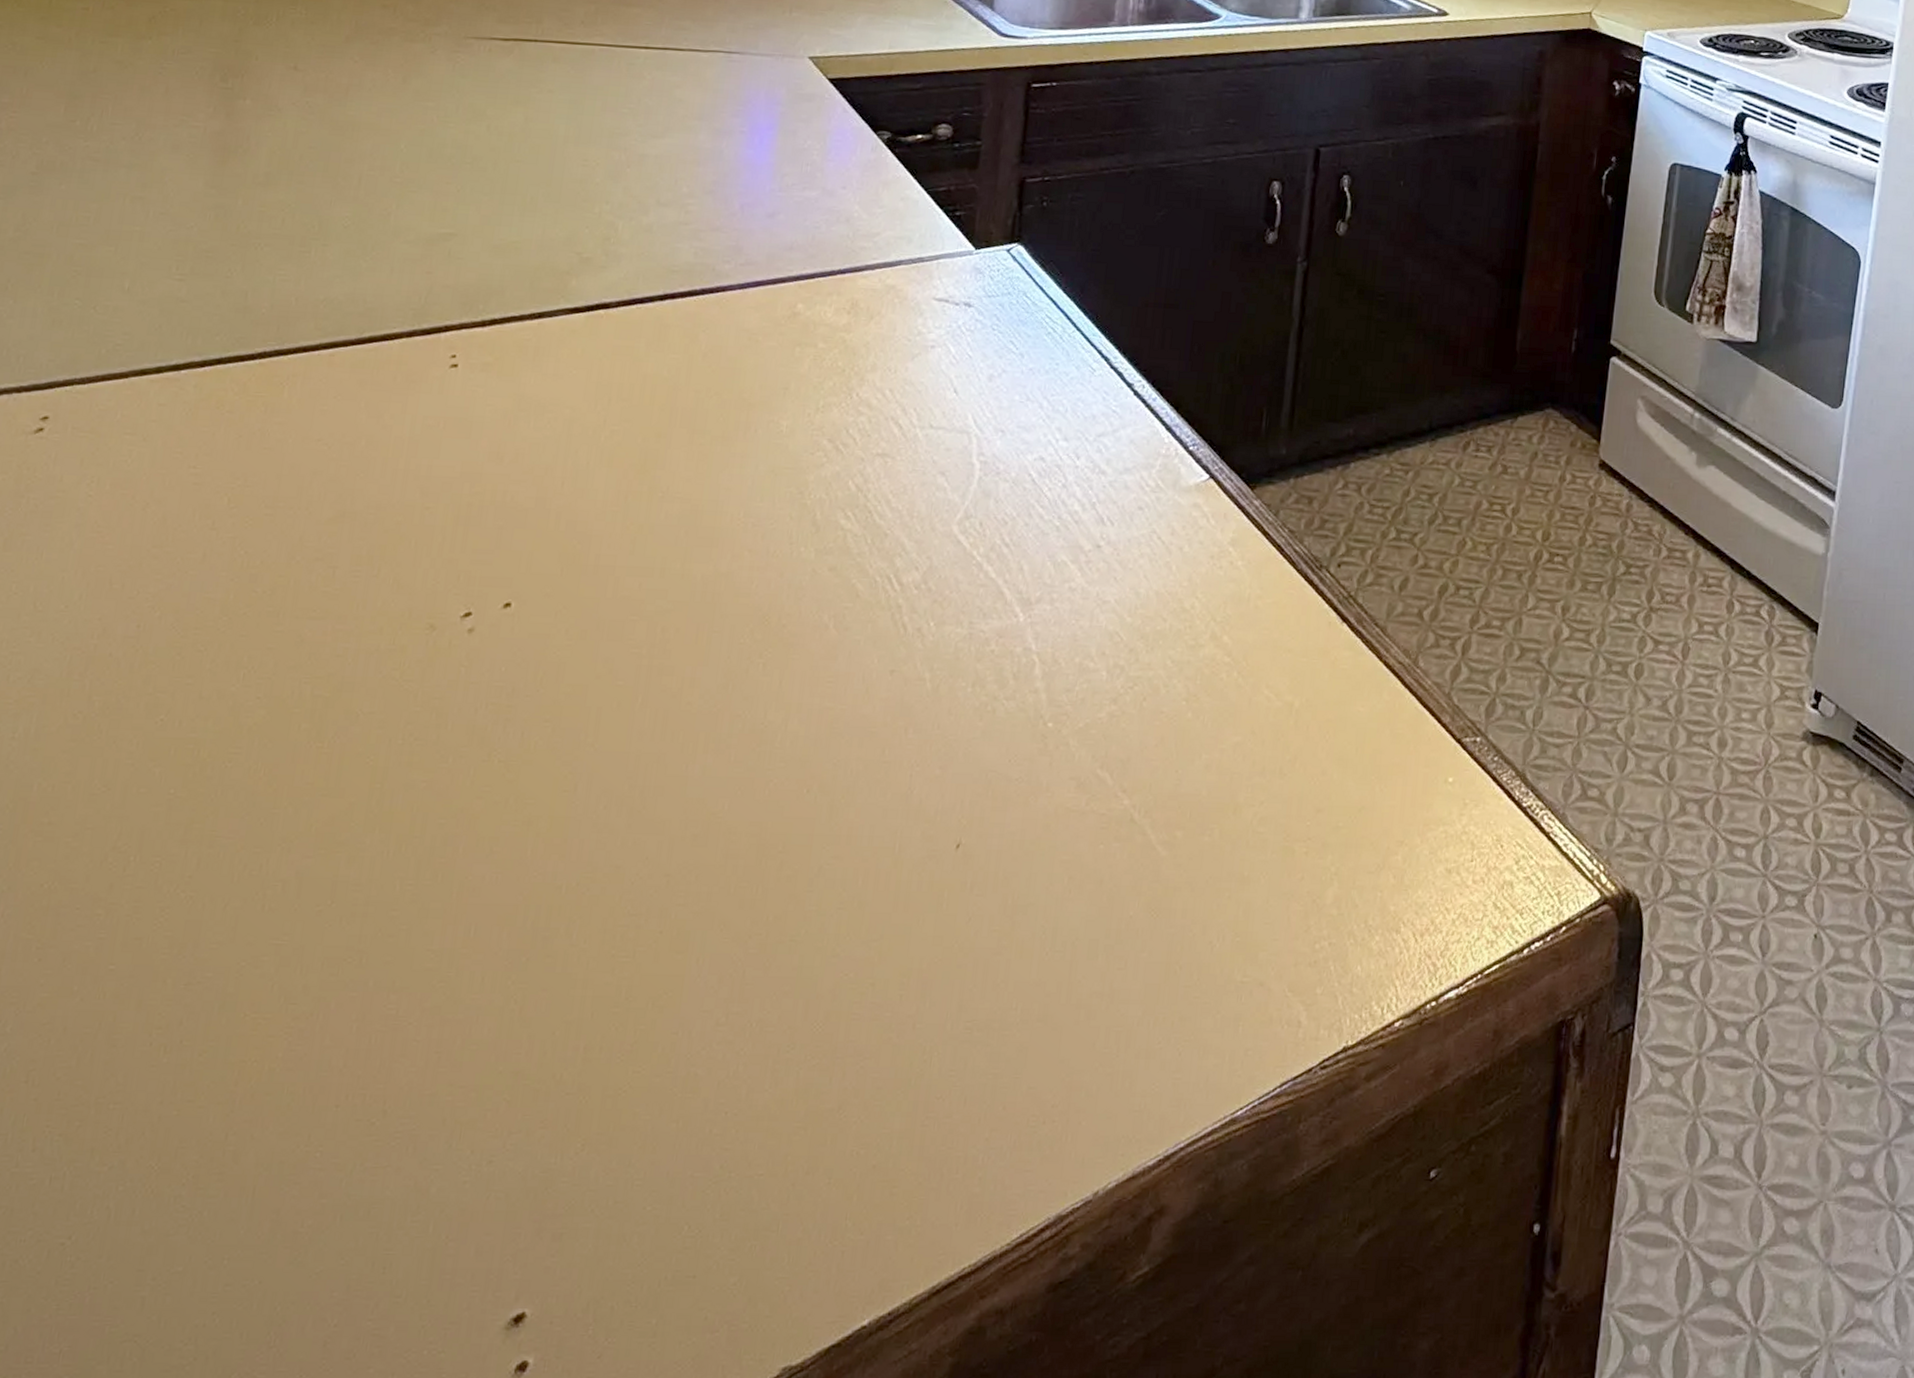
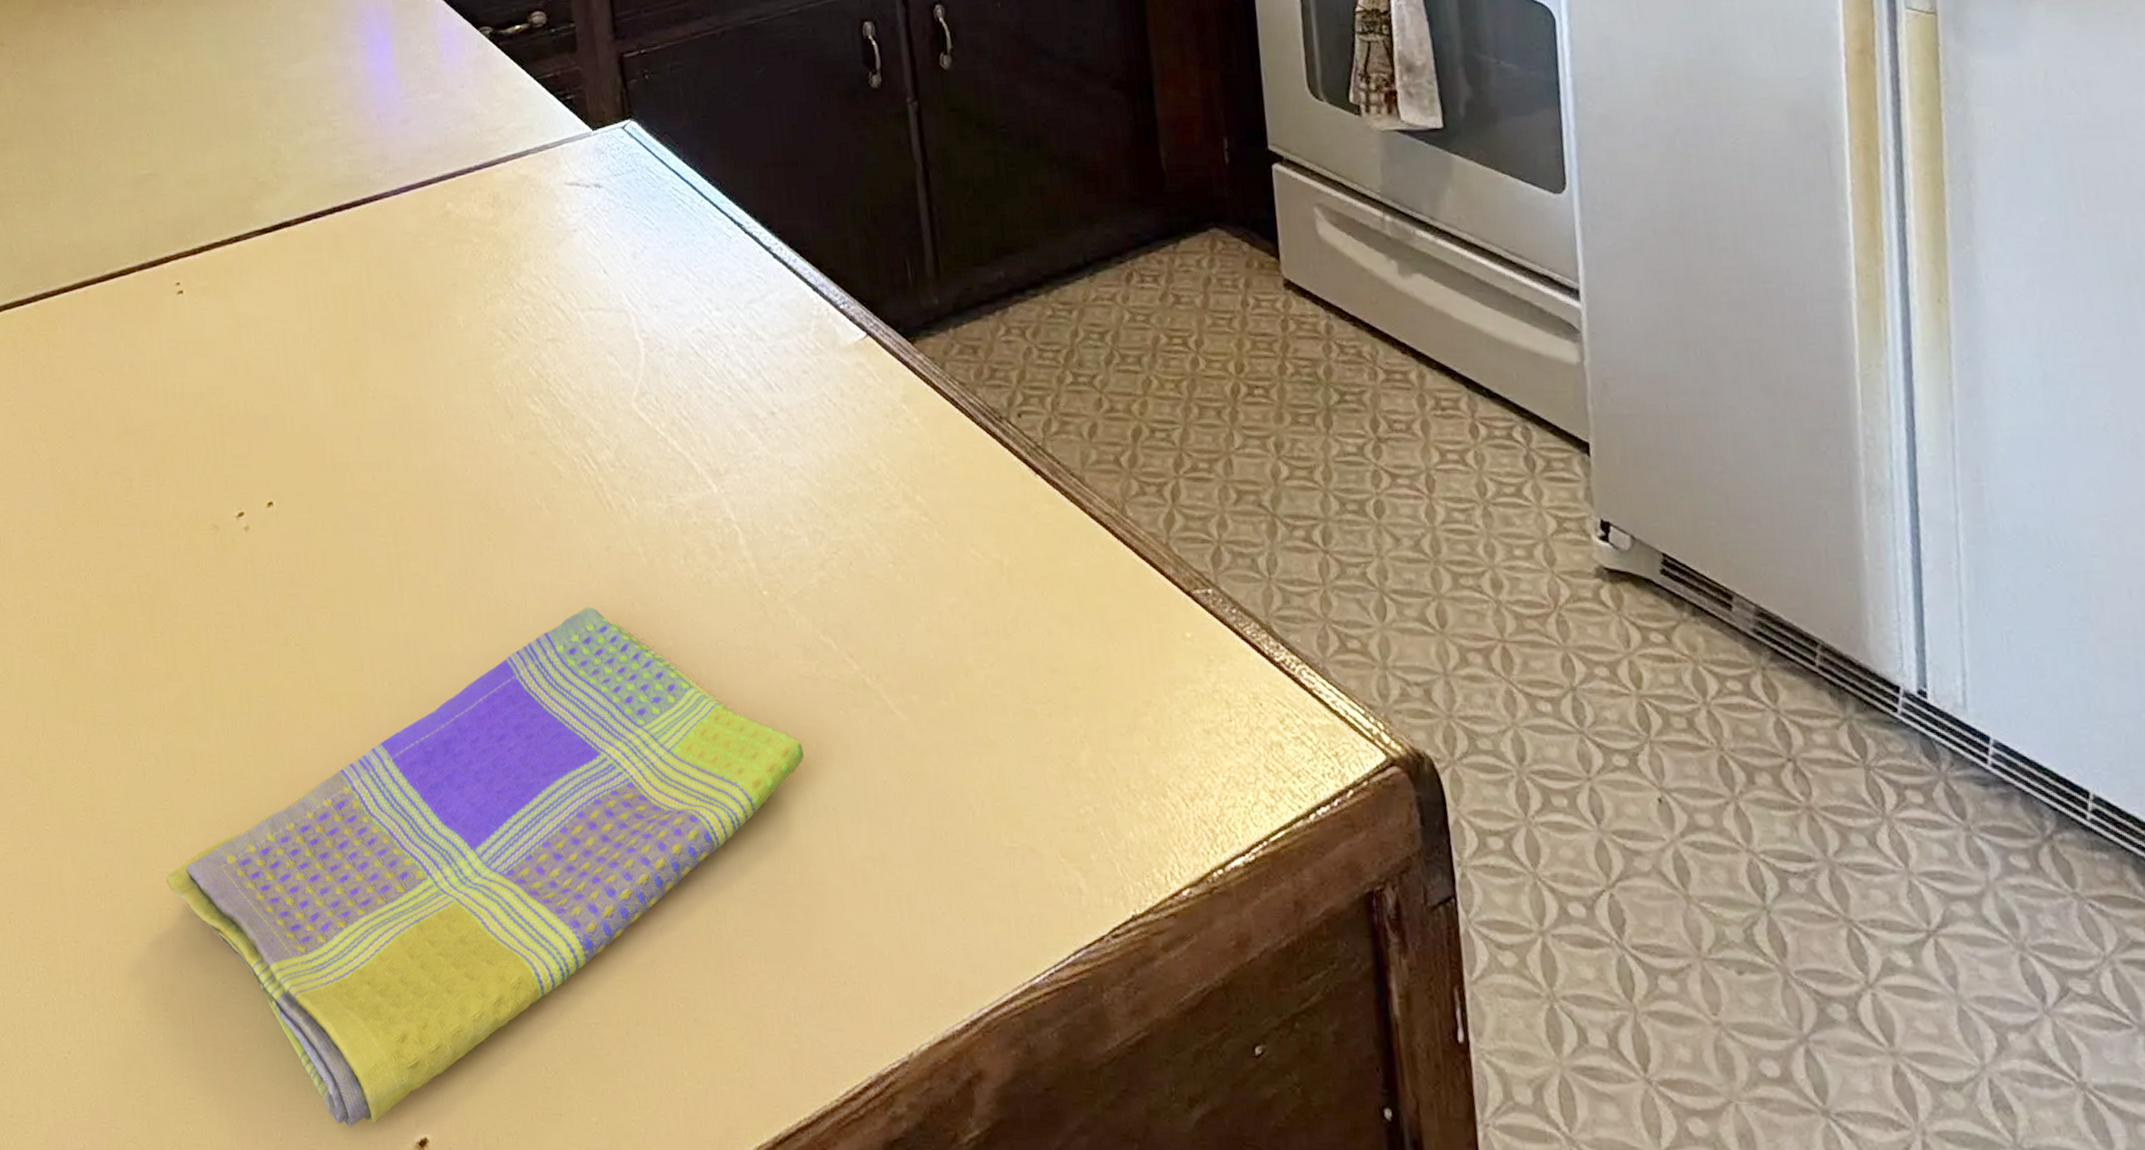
dish towel: none [260,732,1054,1306] -> present [166,607,804,1127]

